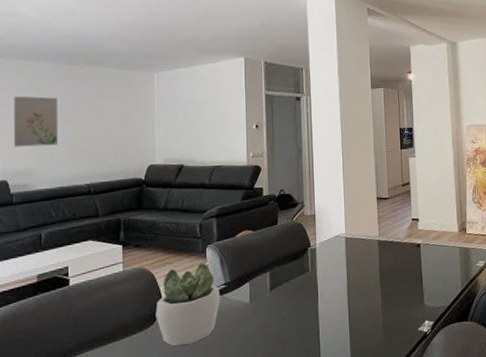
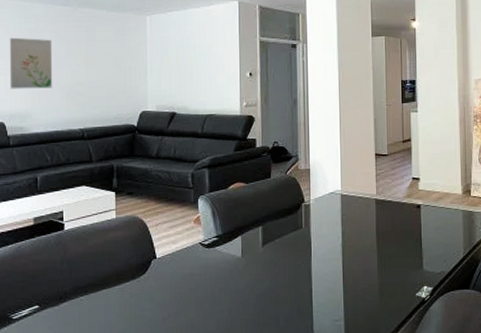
succulent plant: present [156,262,220,347] -> none [148,213,212,297]

